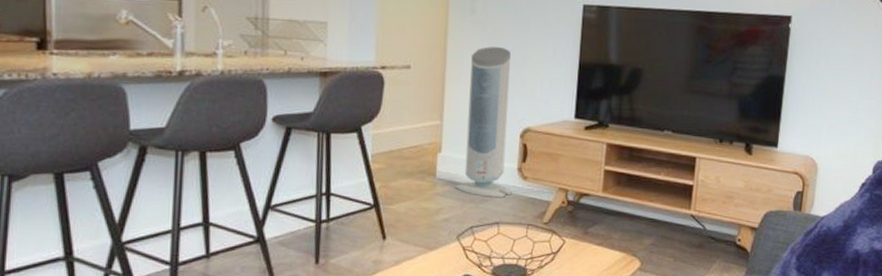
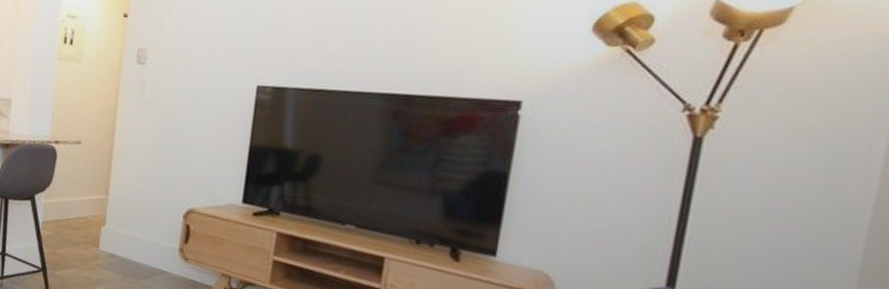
air purifier: present [456,46,512,198] -> none [117,125,178,277]

